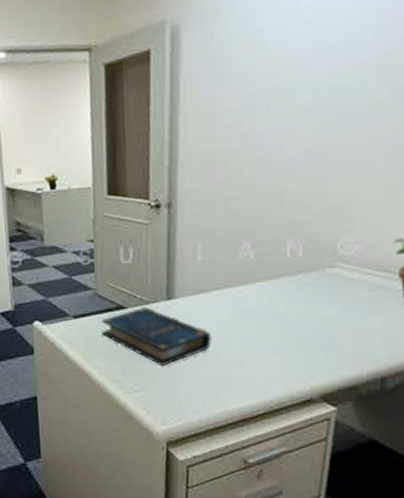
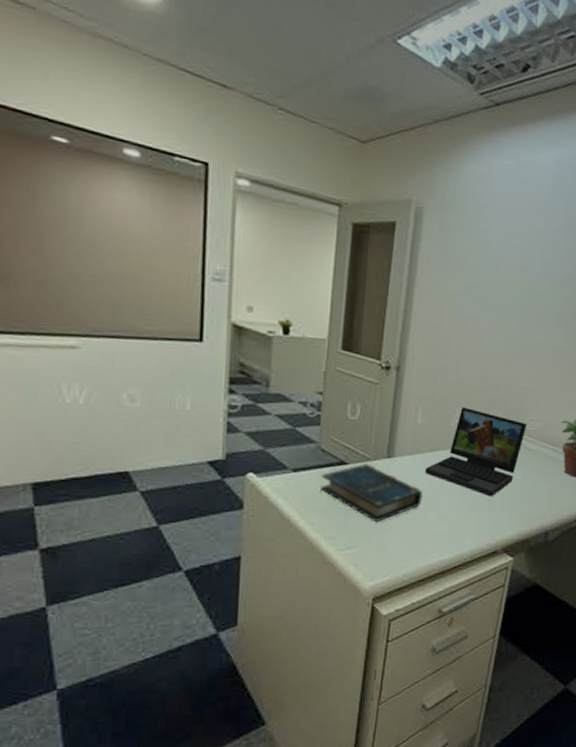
laptop: none [211,237,342,337] -> present [424,407,528,497]

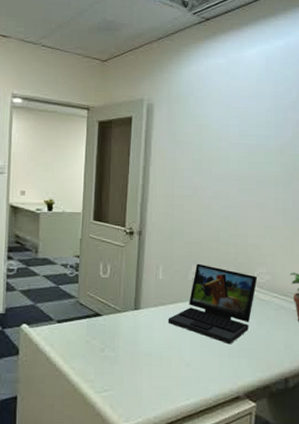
book: present [320,463,423,523] -> none [80,315,167,368]

